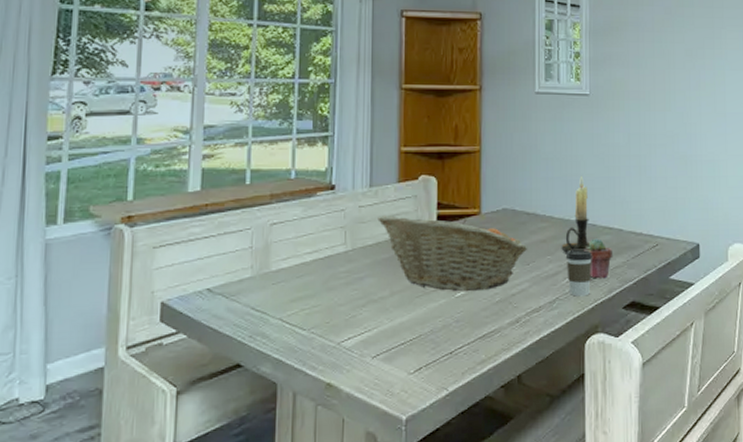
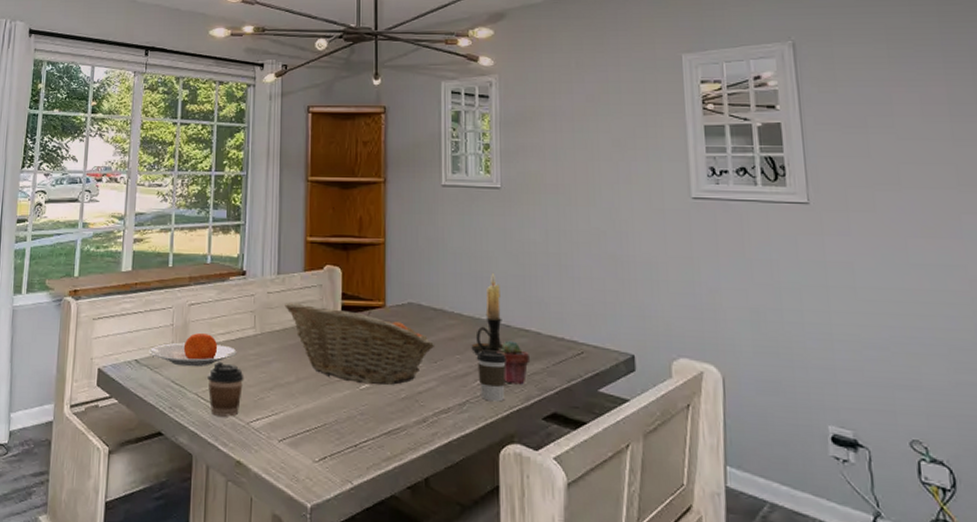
plate: none [224,253,326,291] -> present [149,332,237,367]
coffee cup: none [293,282,334,340] -> present [208,361,244,417]

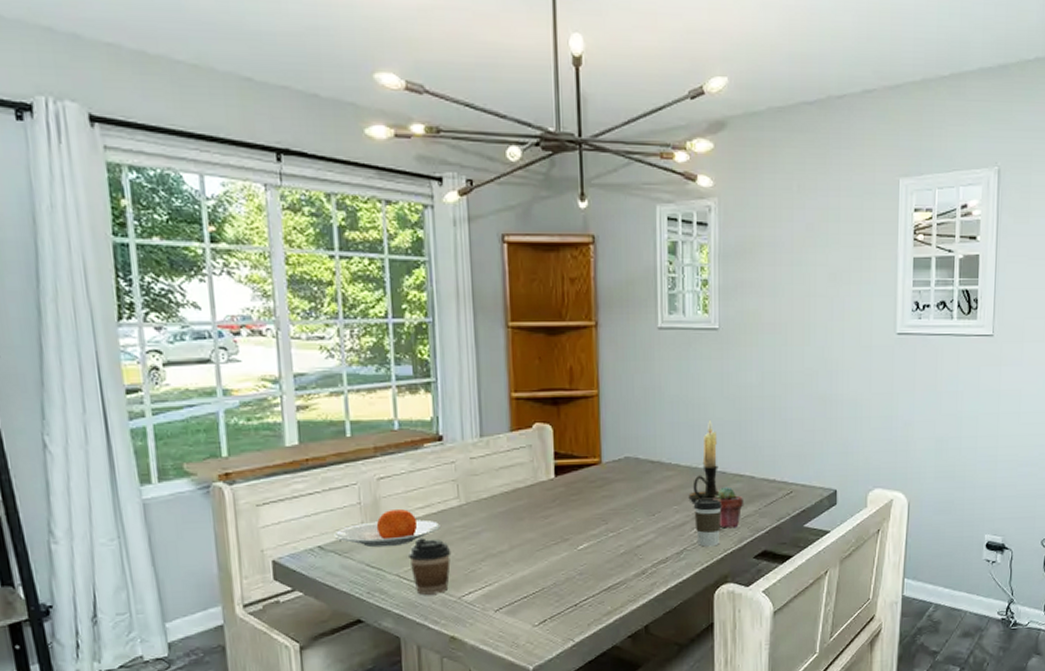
fruit basket: present [285,301,435,386] -> none [491,466,653,545]

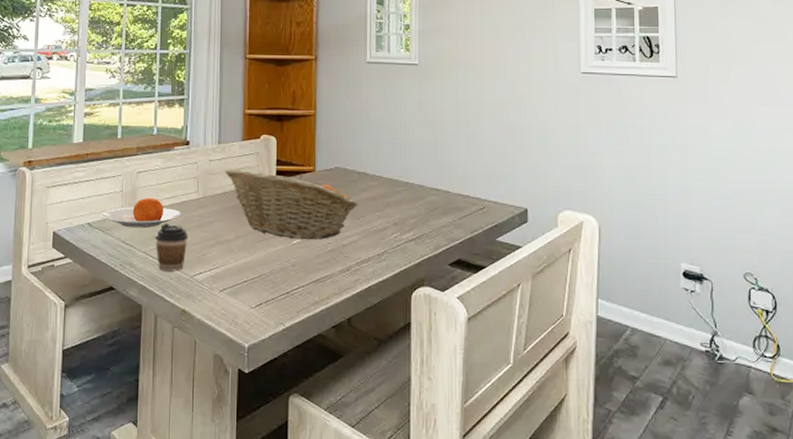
fruit basket: none [491,466,653,545] -> present [225,168,359,240]
candle holder: present [688,419,720,503] -> none [390,139,418,211]
coffee cup: present [693,499,722,547] -> none [393,208,419,252]
potted succulent: present [713,487,744,529] -> none [412,199,440,237]

